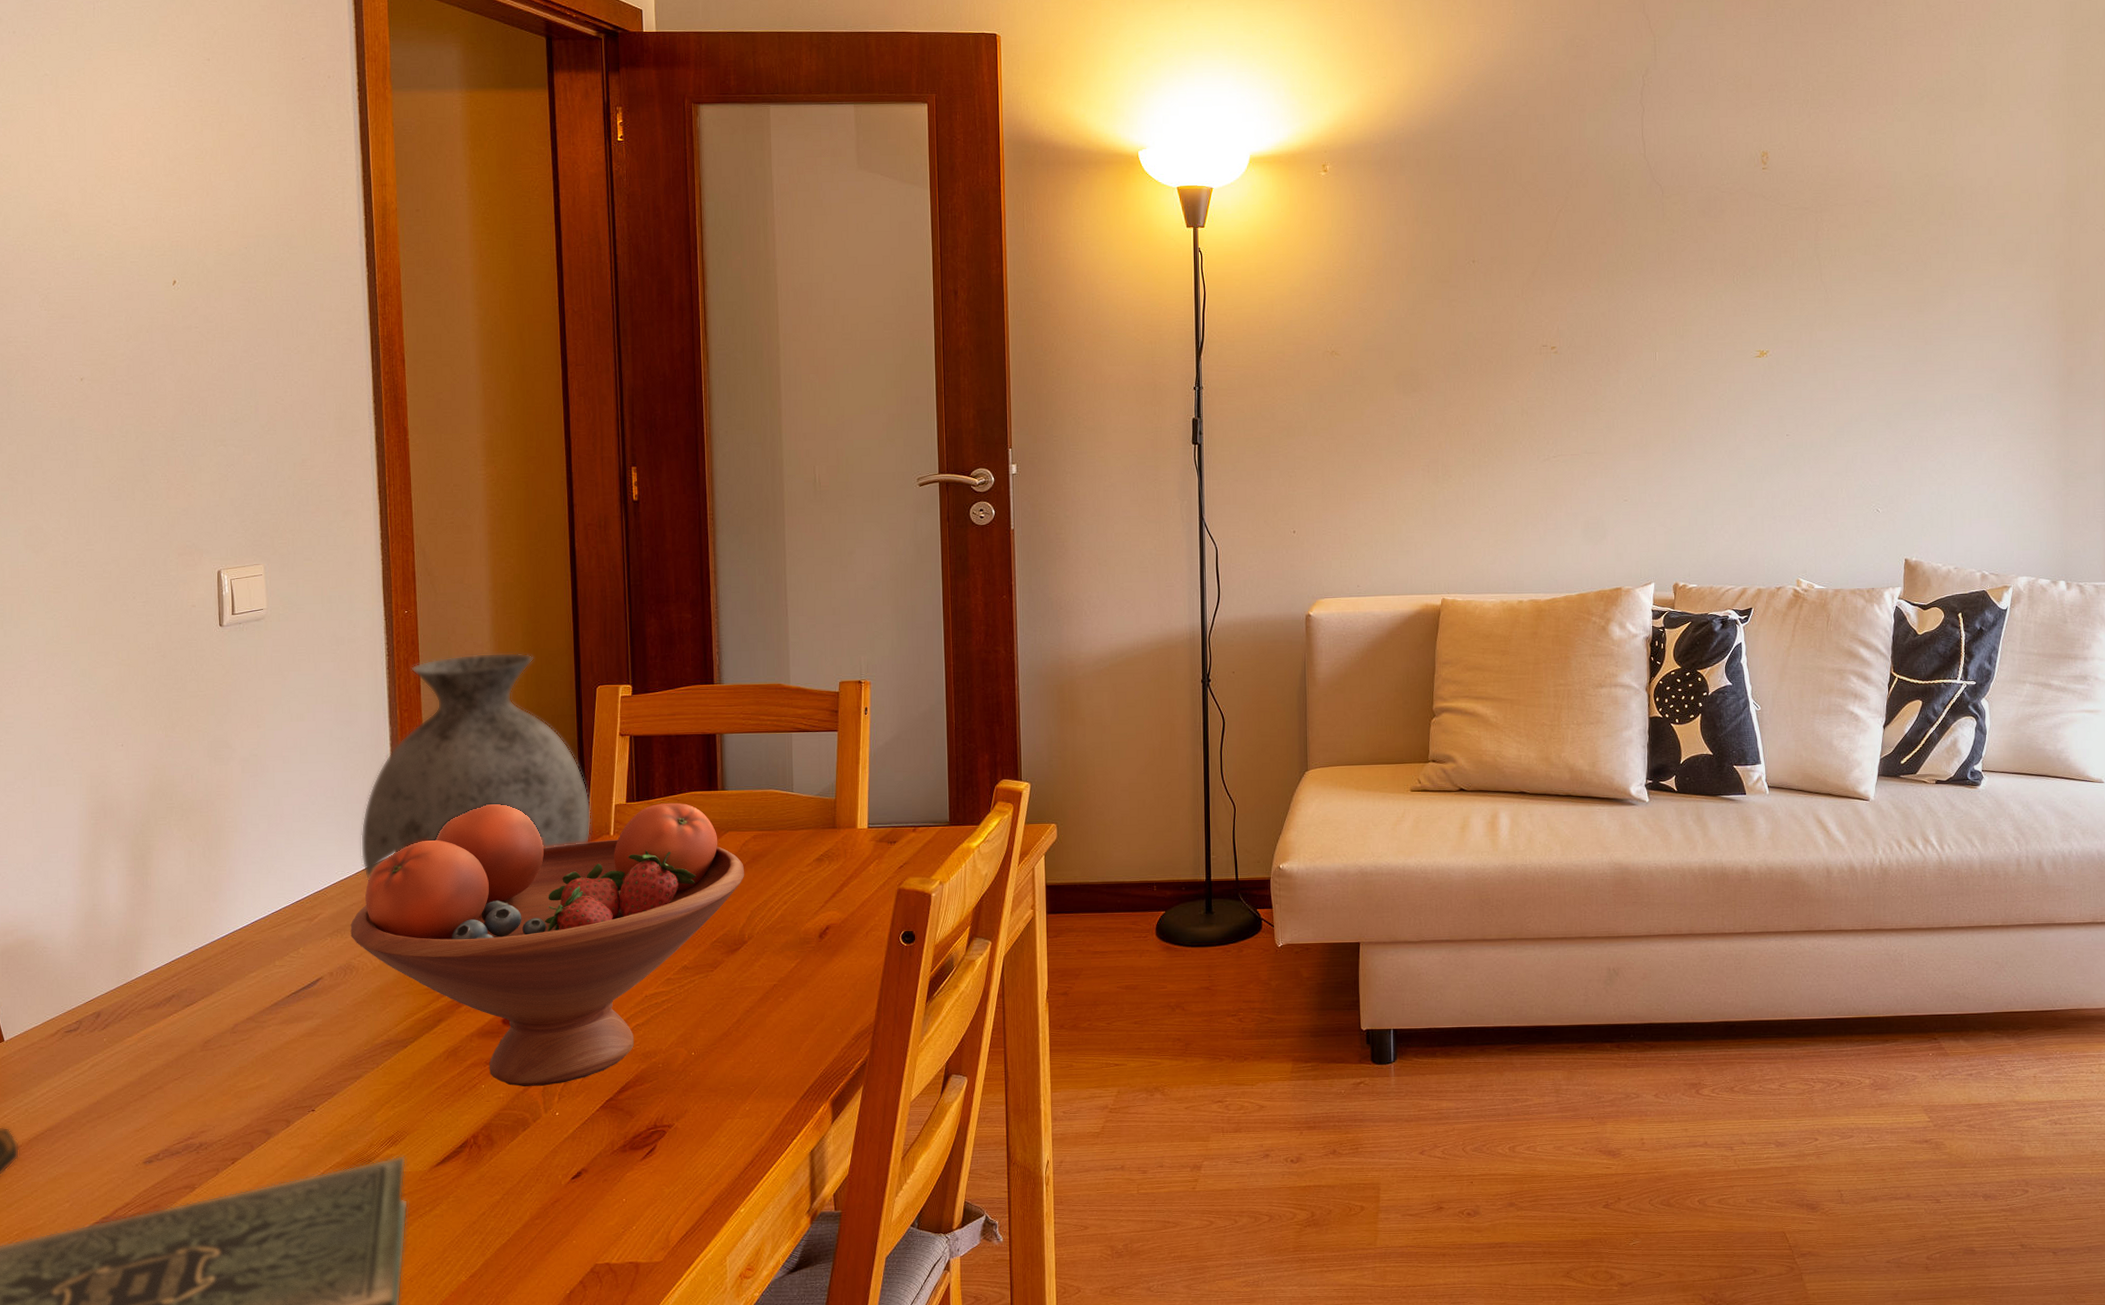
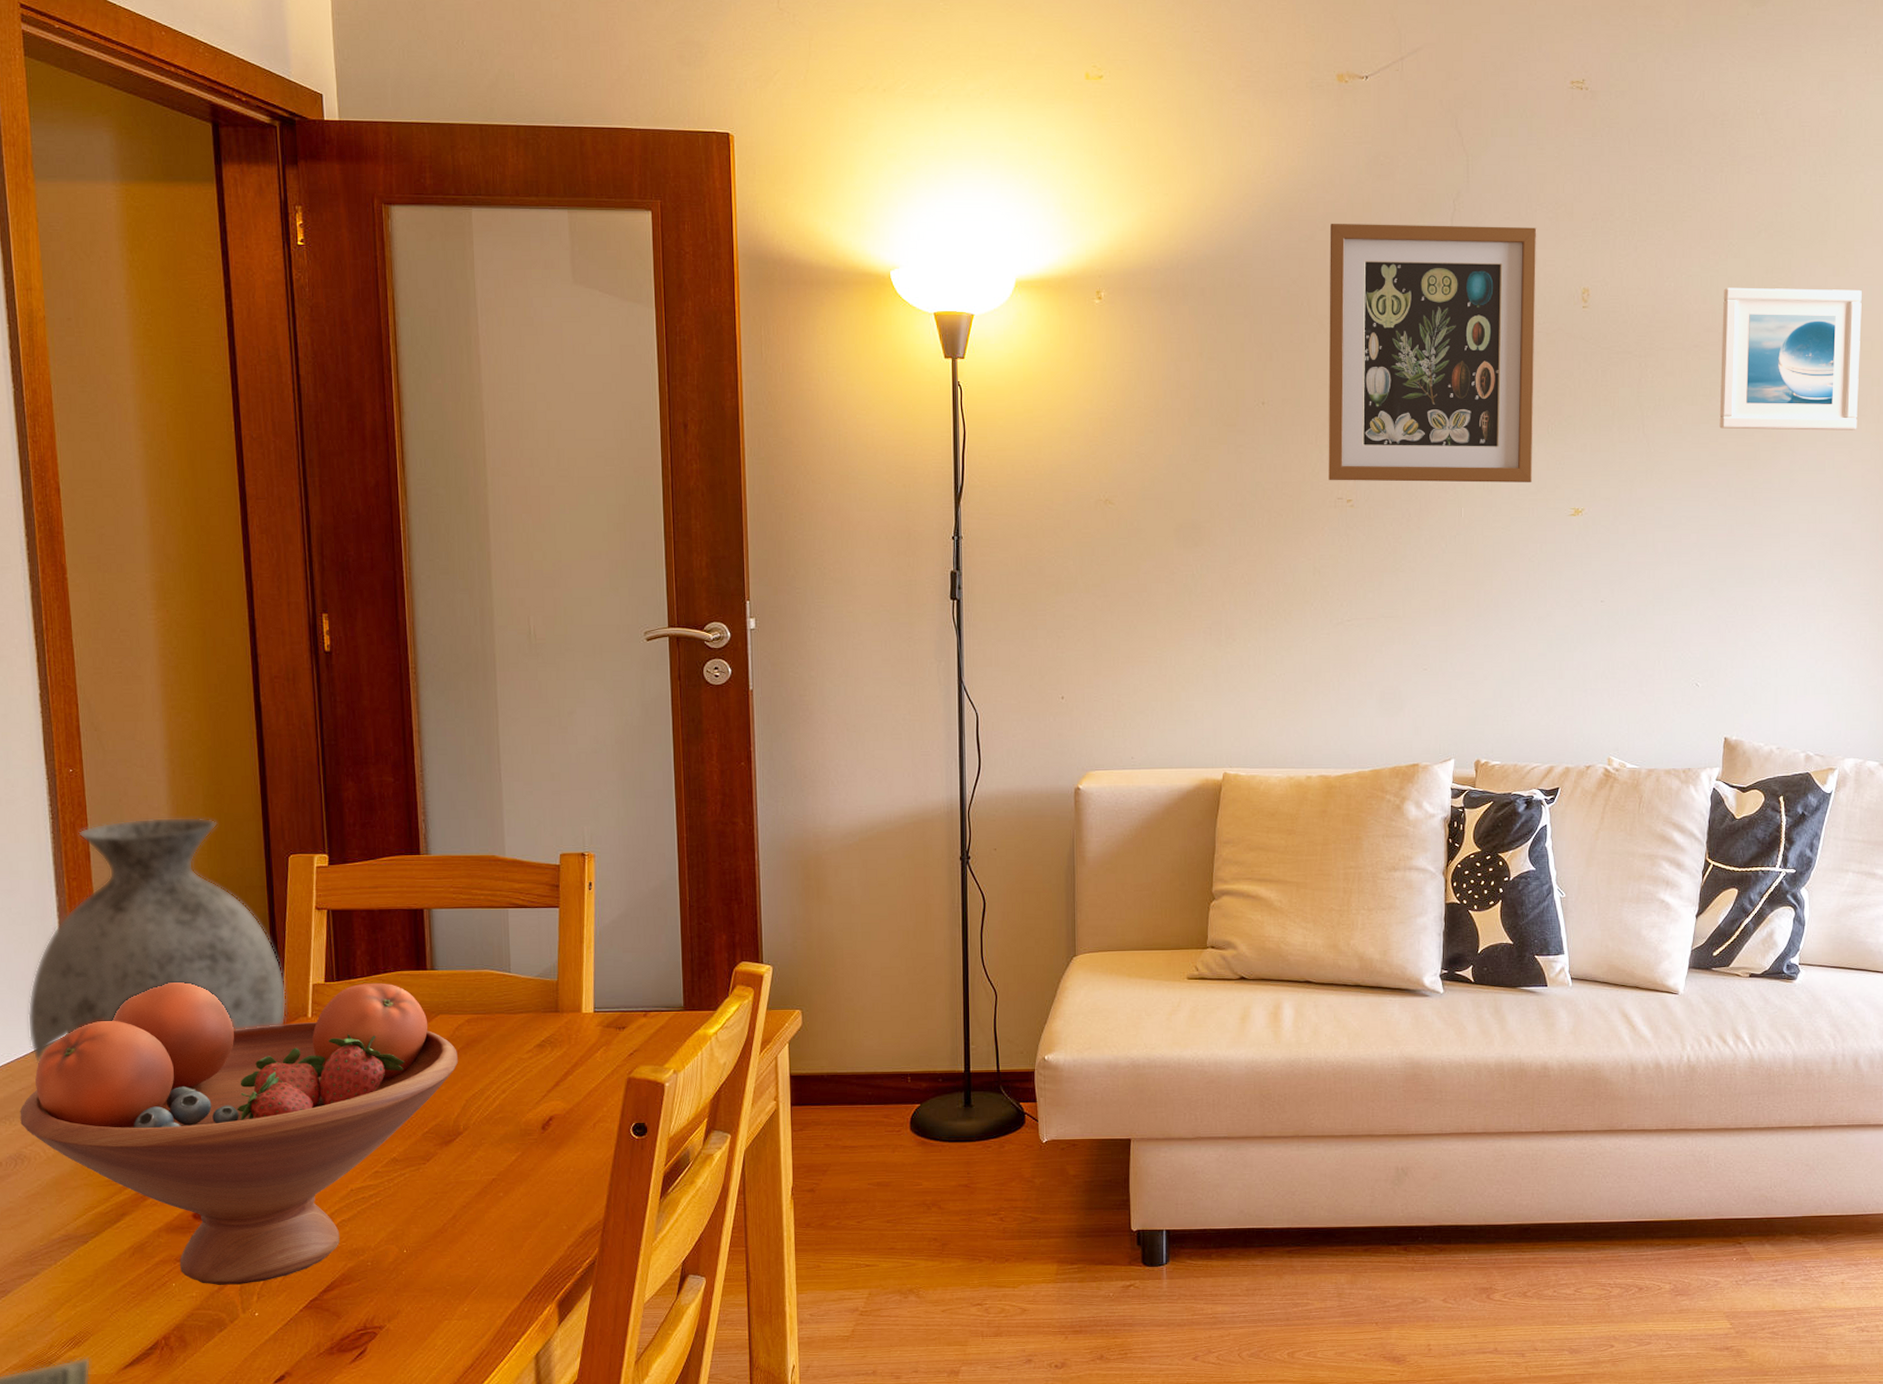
wall art: none [1531,98,1721,330] -> present [1328,223,1537,483]
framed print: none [1890,147,2019,276] -> present [1719,287,1862,430]

